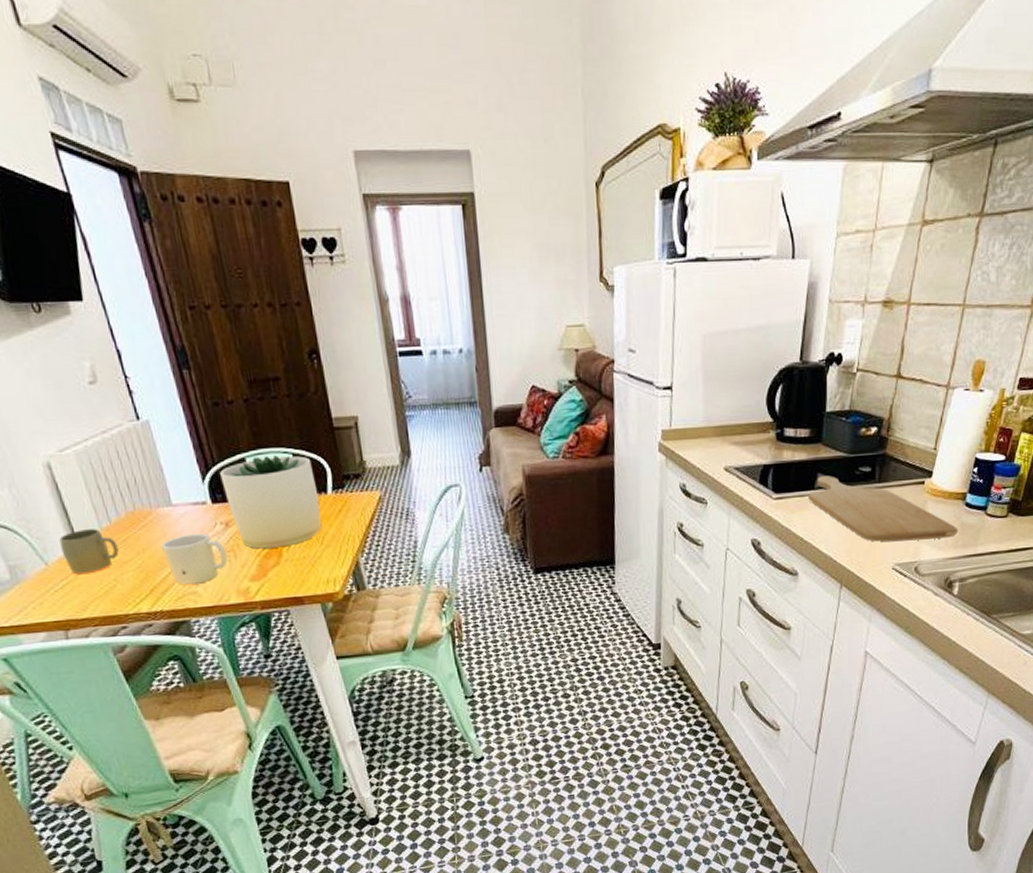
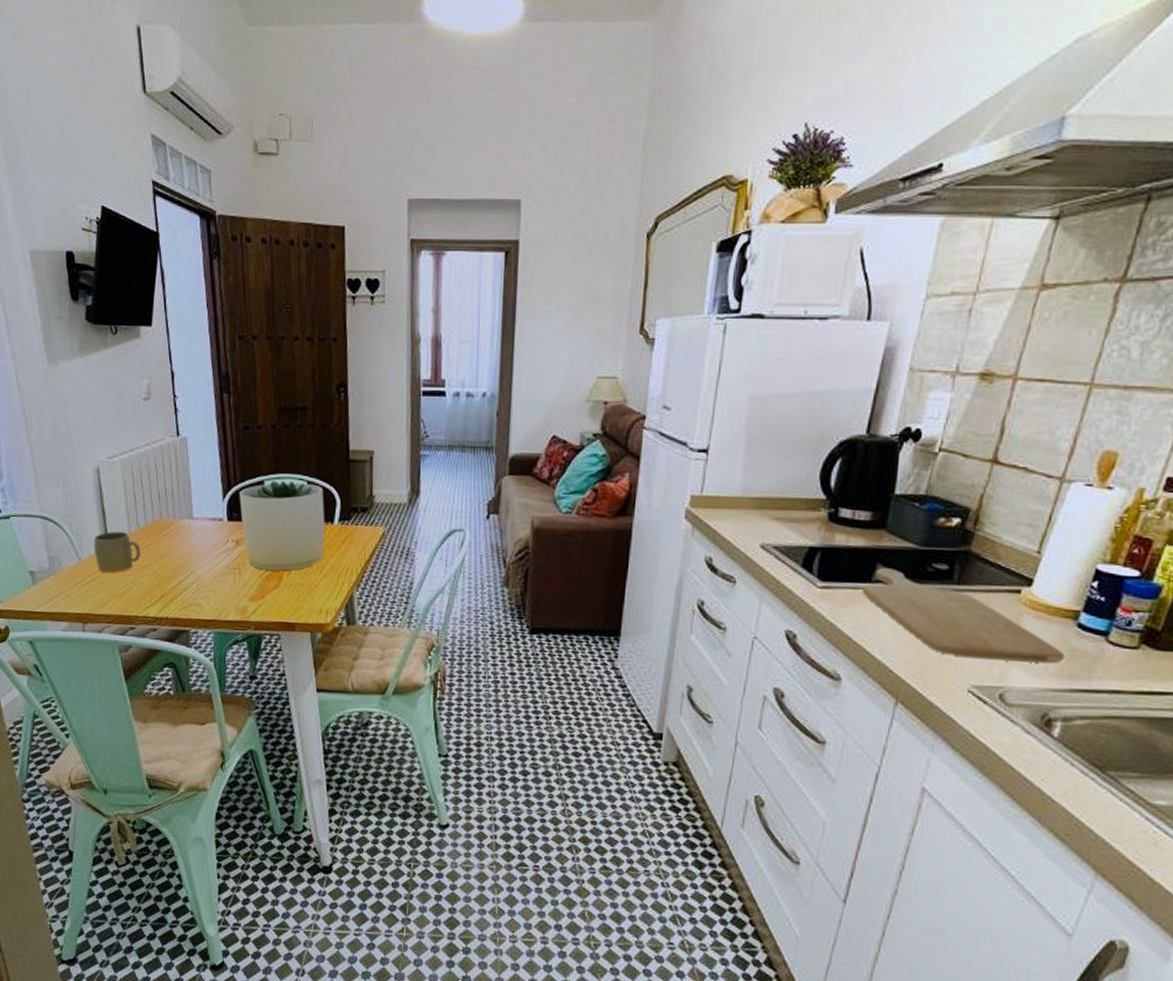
mug: present [162,533,228,585] -> none [177,547,233,597]

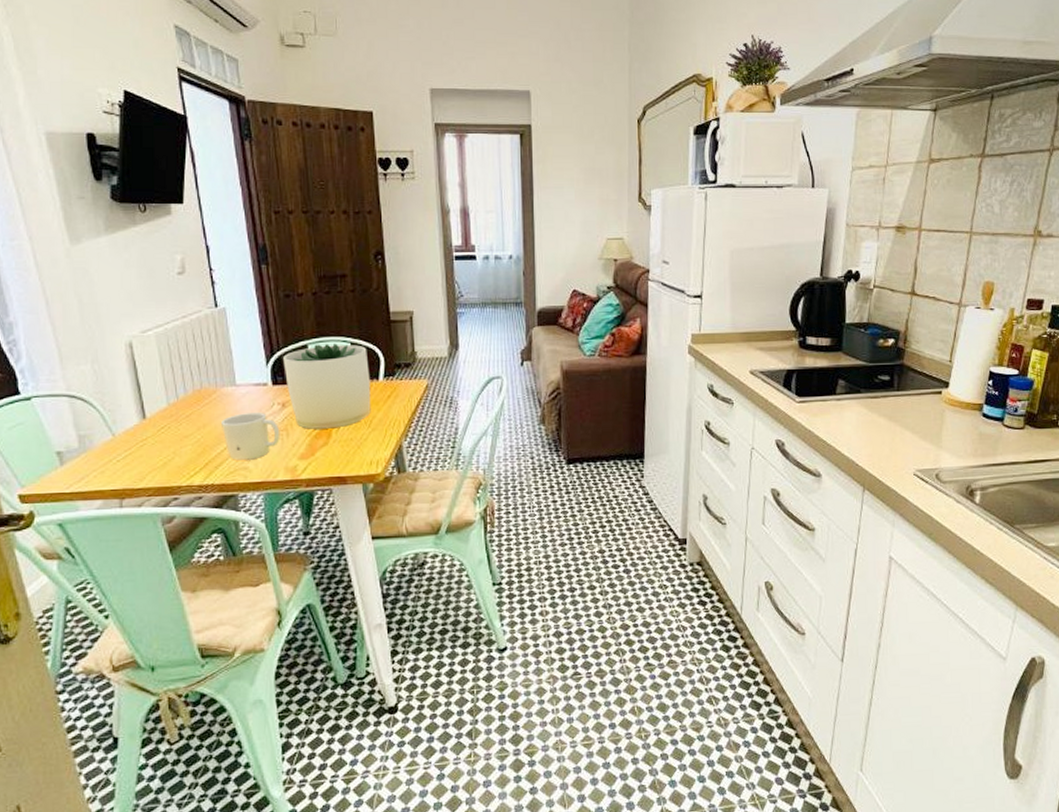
mug: present [94,531,141,574] -> none [129,404,181,447]
mug: none [177,547,233,597] -> present [222,413,280,460]
chopping board: present [862,568,1065,664] -> none [830,382,977,448]

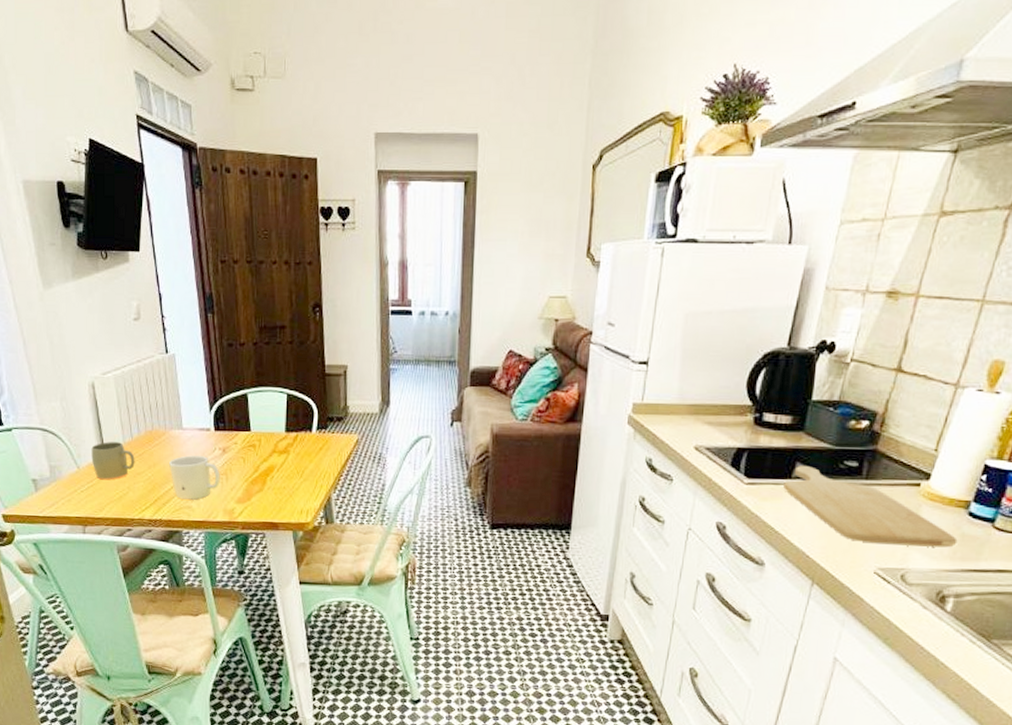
mug: none [129,404,181,447] -> present [91,442,135,480]
planter: present [283,344,371,429] -> none [225,393,304,476]
chopping board: none [830,382,977,448] -> present [783,466,958,548]

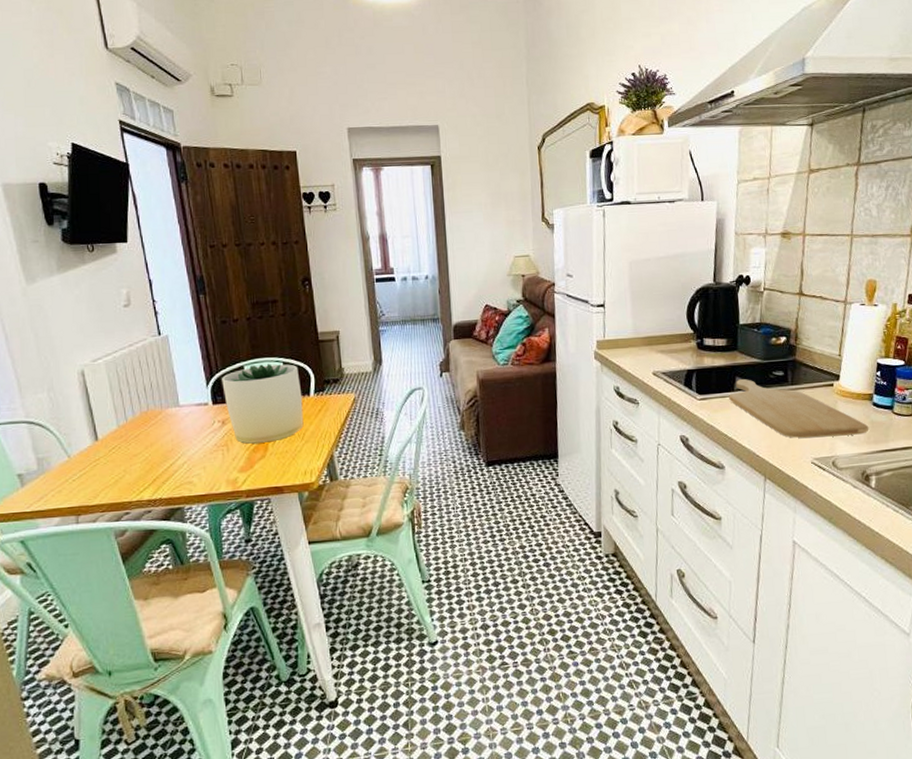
mug: present [91,442,135,480] -> none [83,426,131,466]
mug: present [169,455,220,500] -> none [167,430,221,476]
planter: none [225,393,304,476] -> present [222,364,304,444]

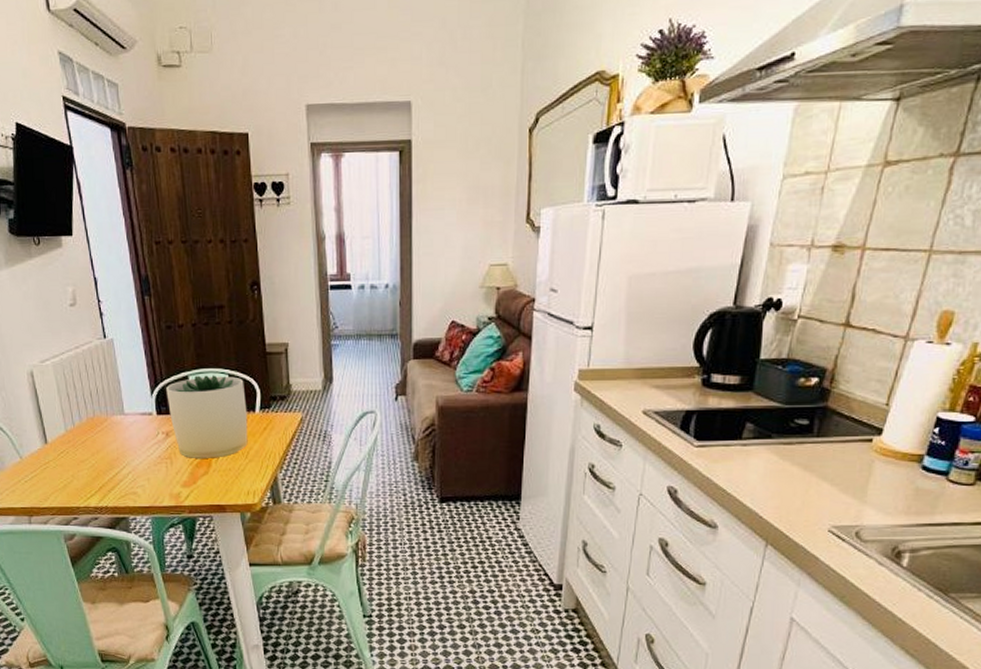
chopping board: present [729,379,869,438] -> none [734,426,912,503]

